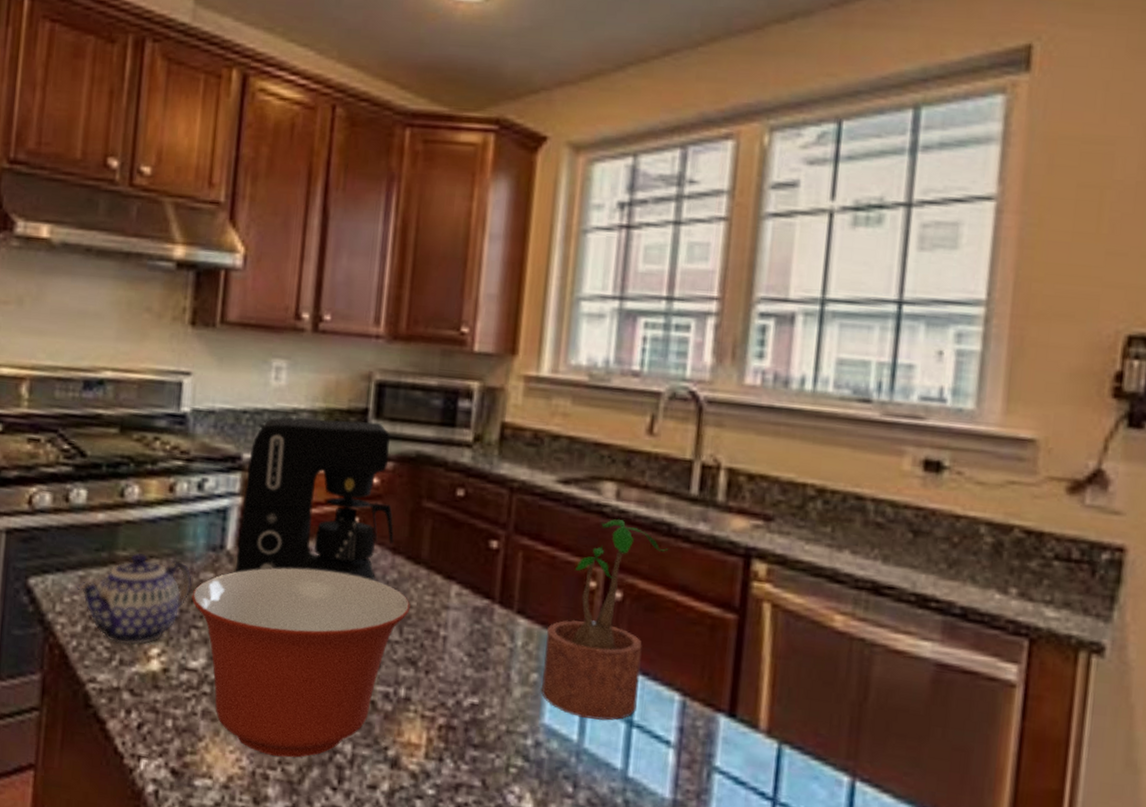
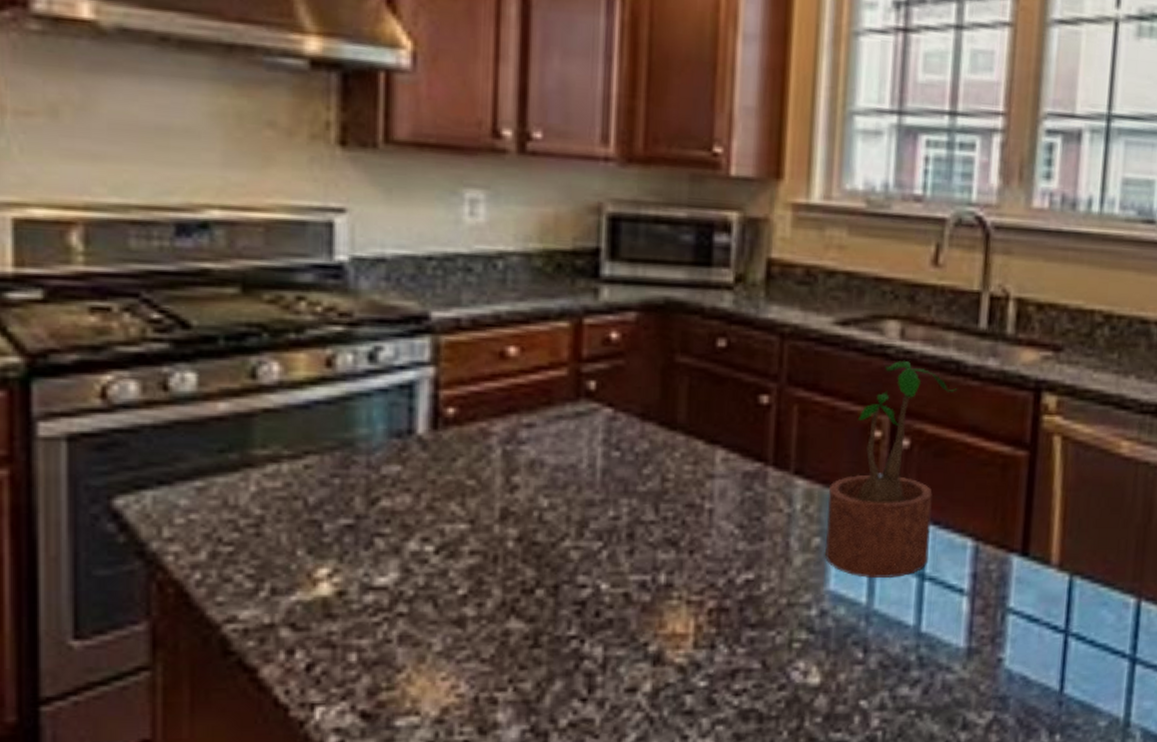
teapot: present [76,553,192,646] -> none [193,450,370,569]
mixing bowl: present [191,568,410,758] -> none [372,447,667,675]
coffee maker: present [236,417,394,582] -> none [431,262,642,462]

